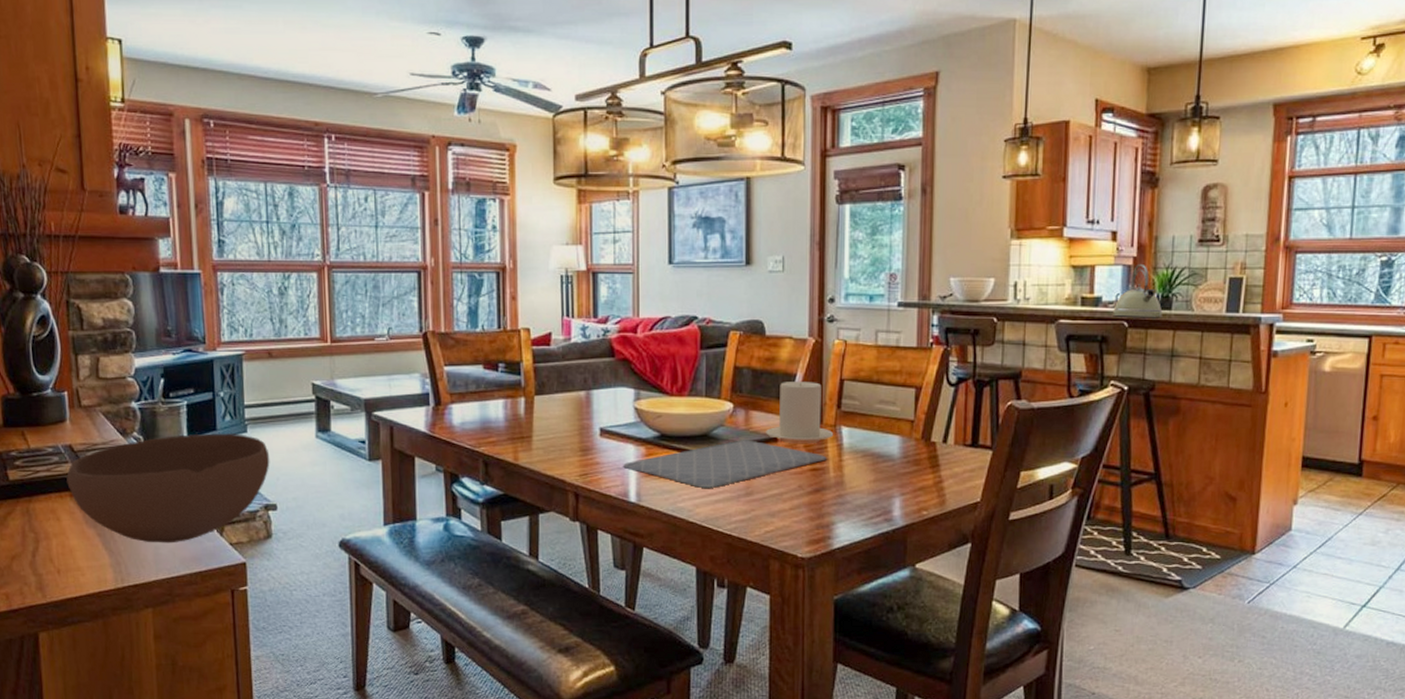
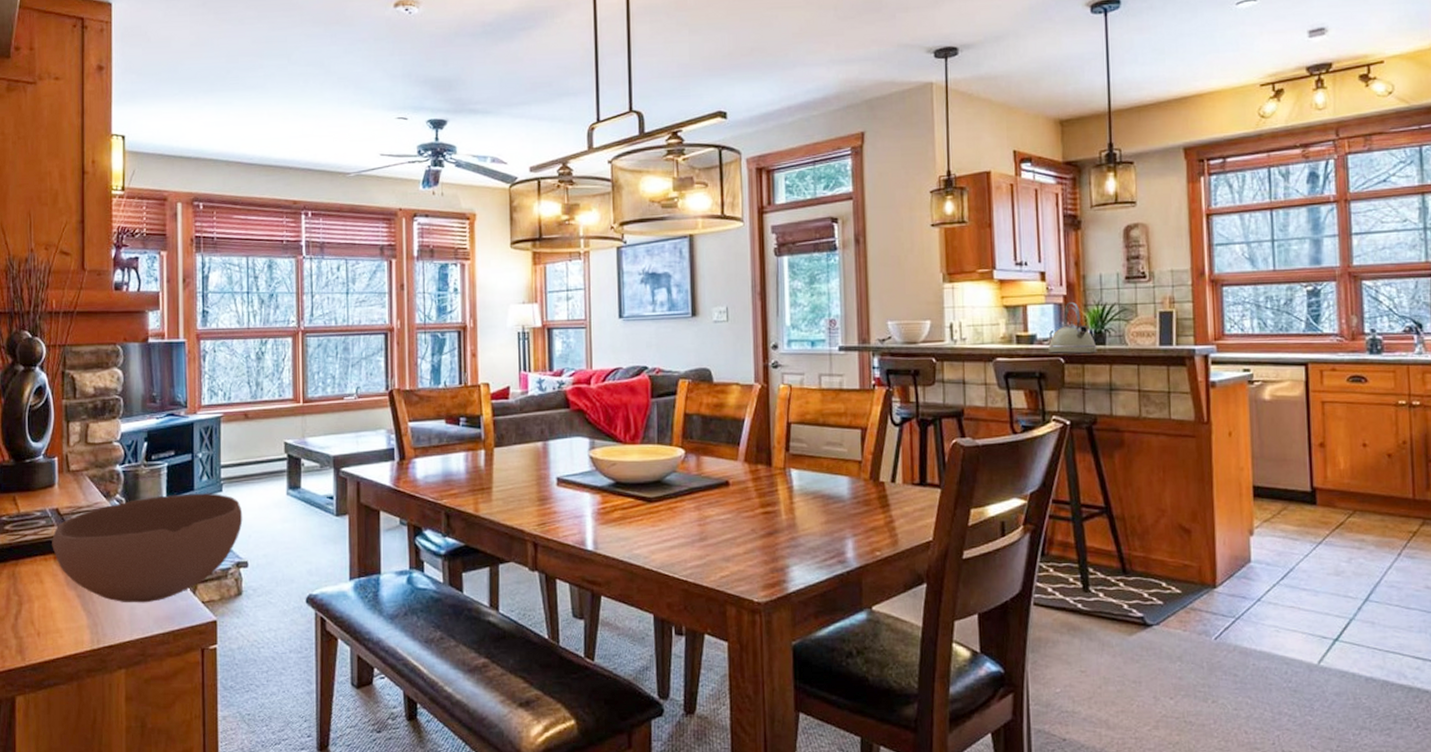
placemat: present [623,440,827,488] -> none [580,485,778,534]
candle: present [766,380,834,444] -> none [717,425,784,488]

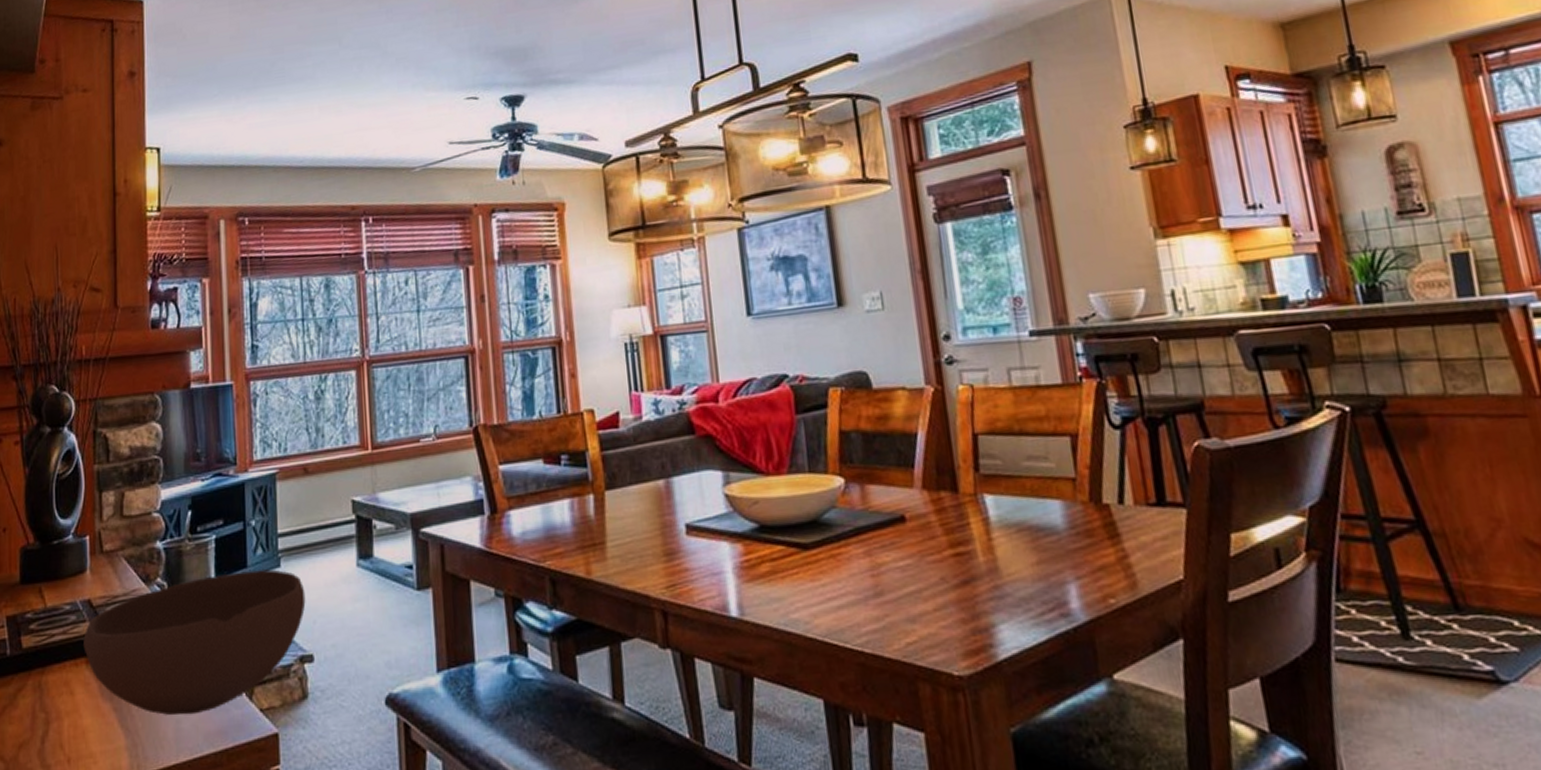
kettle: present [1047,301,1097,354] -> none [1305,249,1374,319]

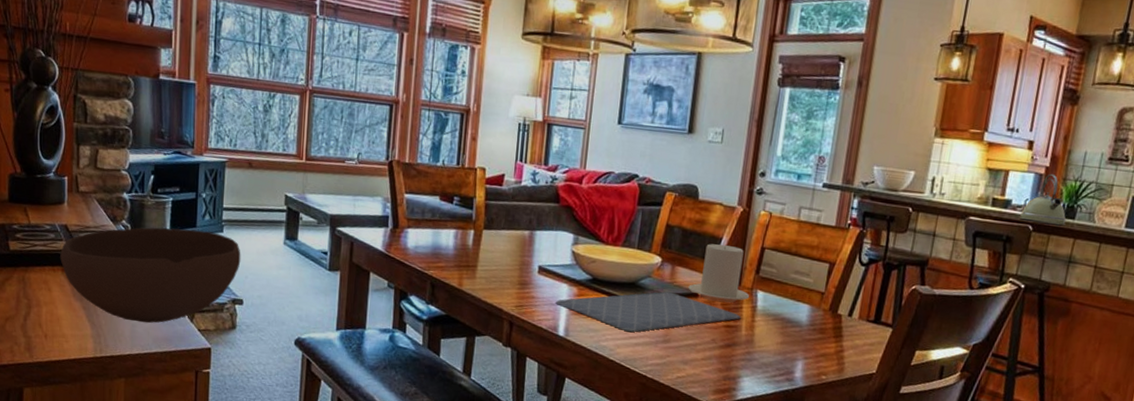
placemat: none [718,522,972,591] -> present [556,291,741,332]
candle: none [889,440,976,523] -> present [688,243,750,303]
kettle: none [1305,249,1374,319] -> present [1018,173,1067,226]

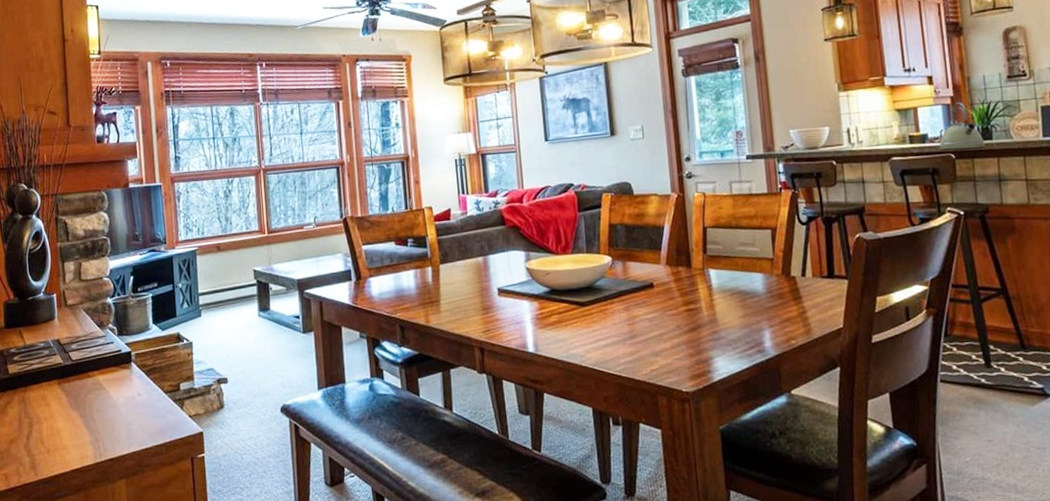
decorative bowl: present [60,227,241,323] -> none [55,318,221,420]
placemat: present [556,291,741,332] -> none [520,288,699,335]
candle: present [688,243,750,303] -> none [642,231,703,289]

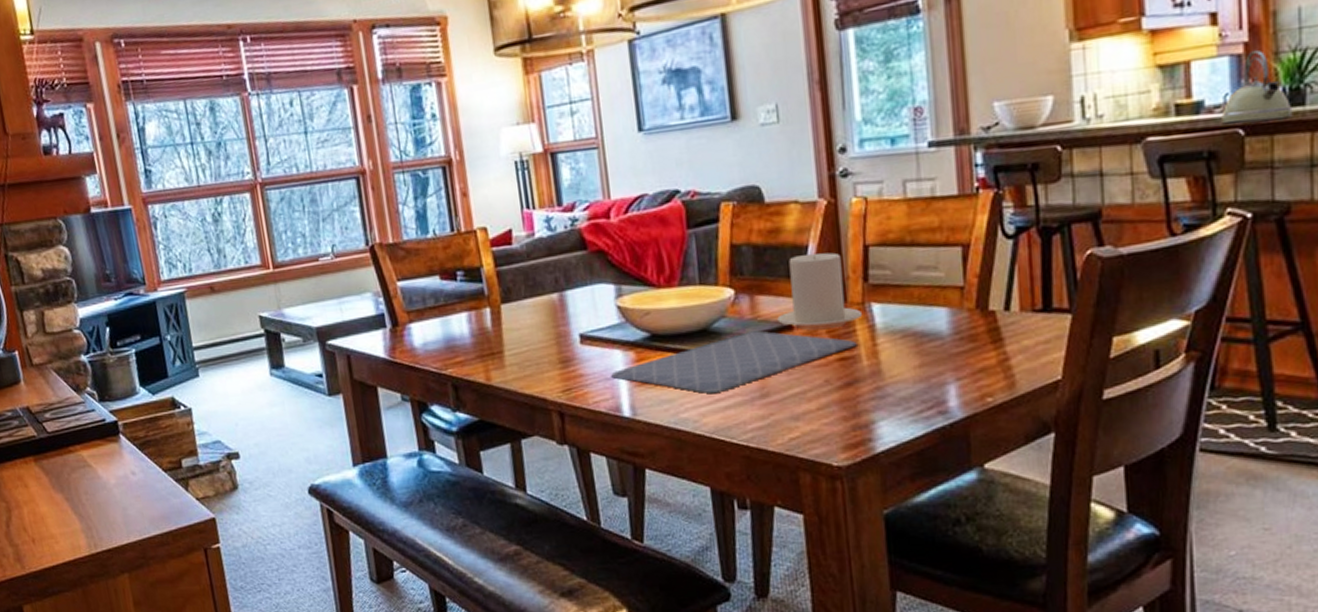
placemat: none [520,288,699,335] -> present [611,331,857,393]
candle: none [642,231,703,289] -> present [777,252,863,331]

